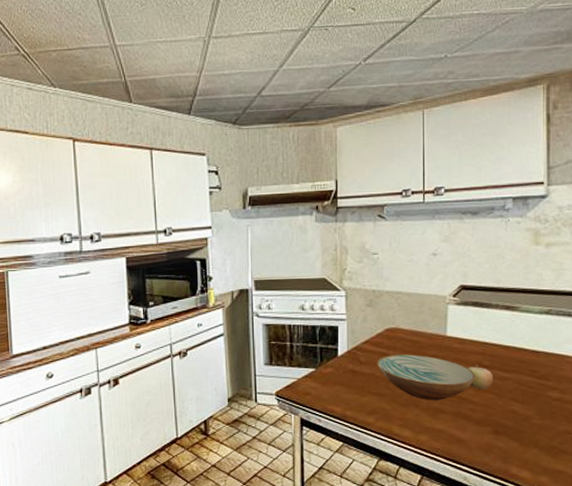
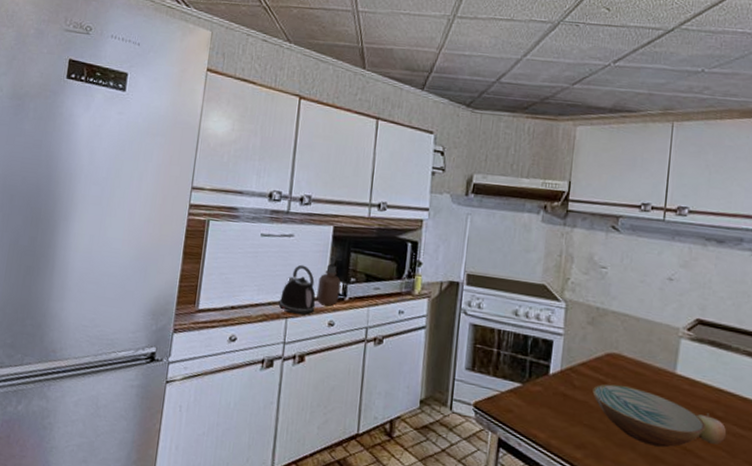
kettle: none [87,298,121,344] -> present [279,264,316,315]
soap dispenser: none [120,285,141,331] -> present [316,255,342,307]

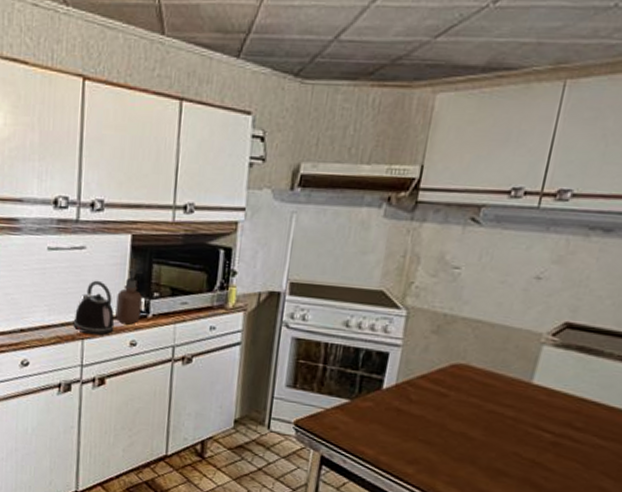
bowl: present [592,384,707,447] -> none [431,397,561,461]
fruit: present [697,413,727,445] -> none [550,424,585,456]

